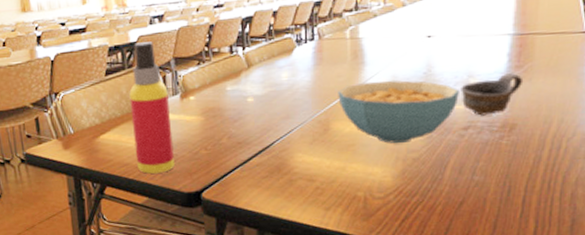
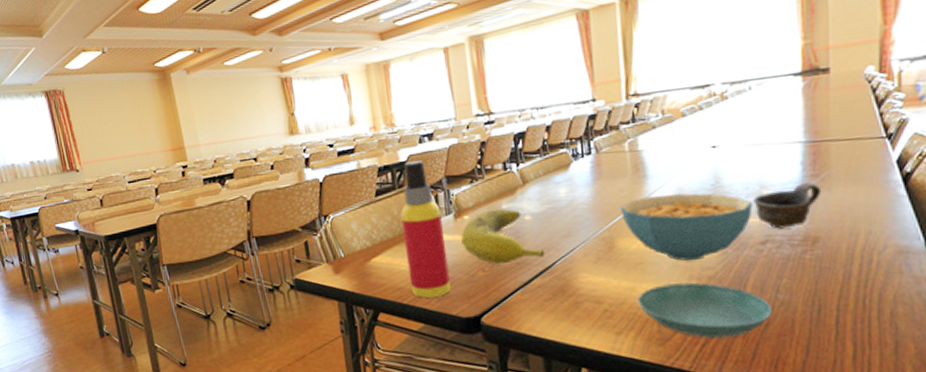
banana: none [186,90,264,143] -> present [461,208,544,264]
saucer: none [347,163,468,215] -> present [637,282,773,339]

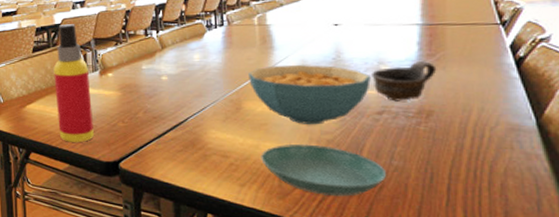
banana: present [461,208,544,264] -> none [105,69,178,117]

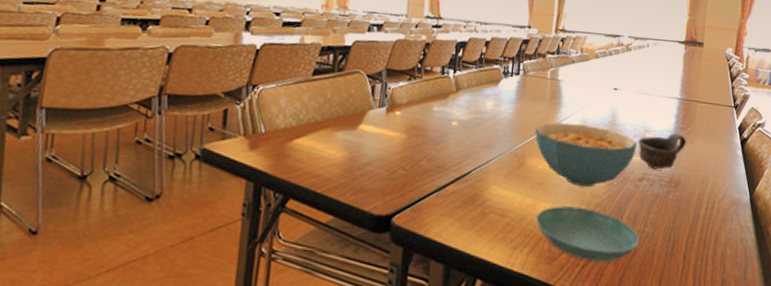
spray bottle: present [53,24,94,142] -> none [328,47,375,190]

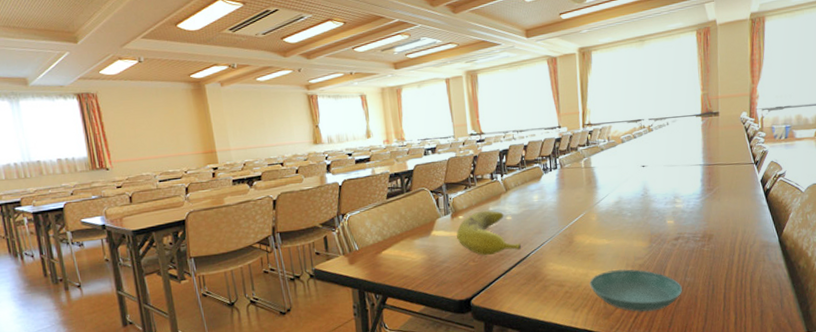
banana: none [388,109,463,166] -> present [456,210,521,256]
cereal bowl: present [535,122,637,188] -> none [578,201,669,253]
cup: present [638,133,687,170] -> none [670,194,714,229]

